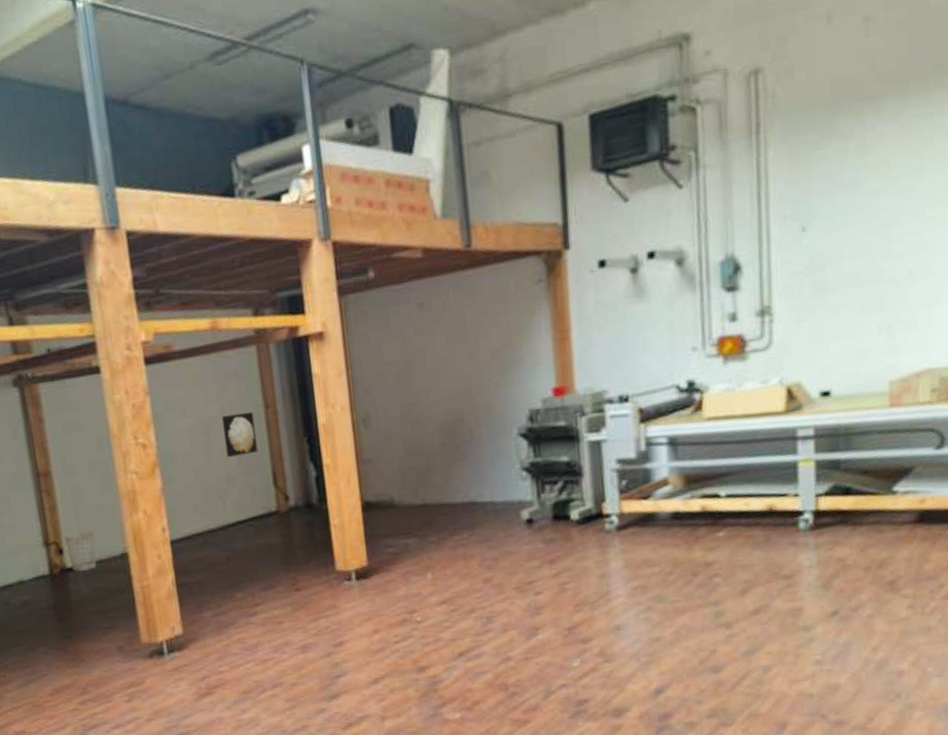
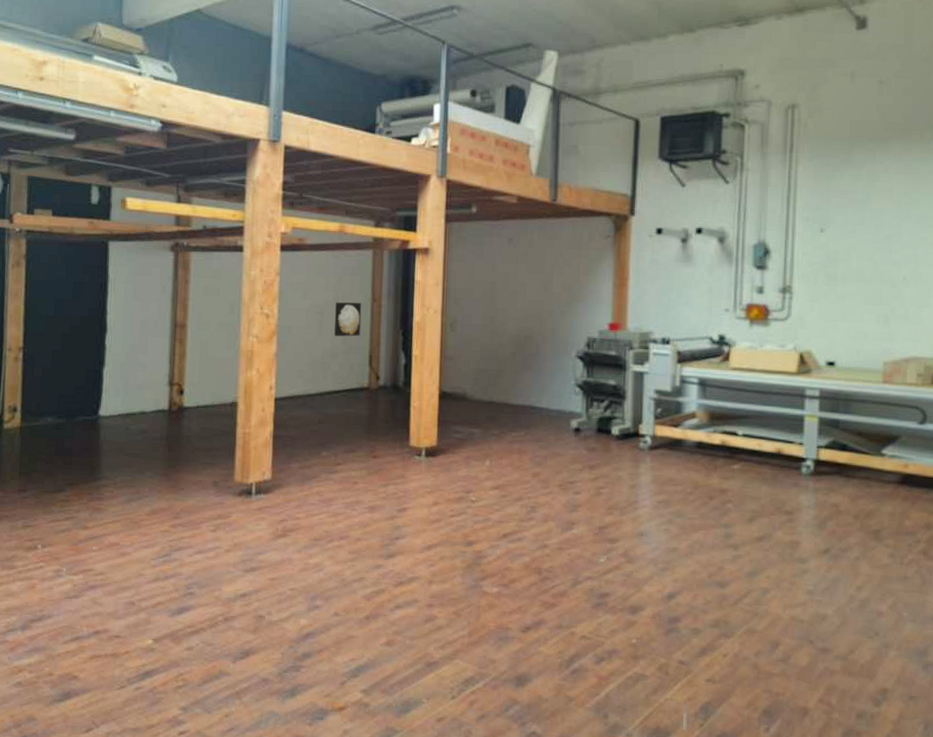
wastebasket: present [64,531,97,572] -> none [186,378,213,413]

